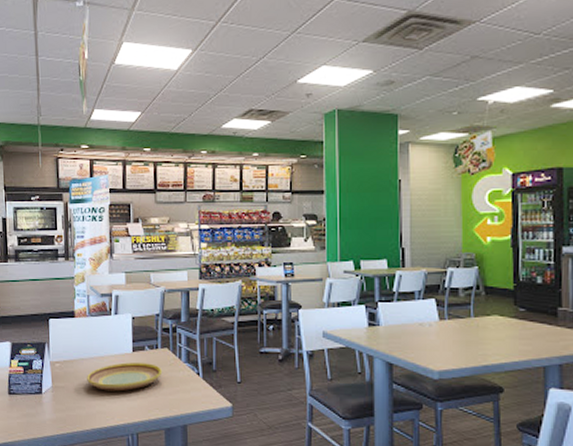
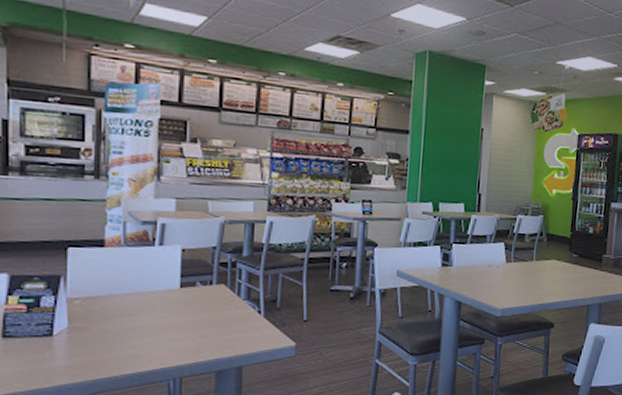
plate: present [87,362,163,392] -> none [118,299,217,332]

